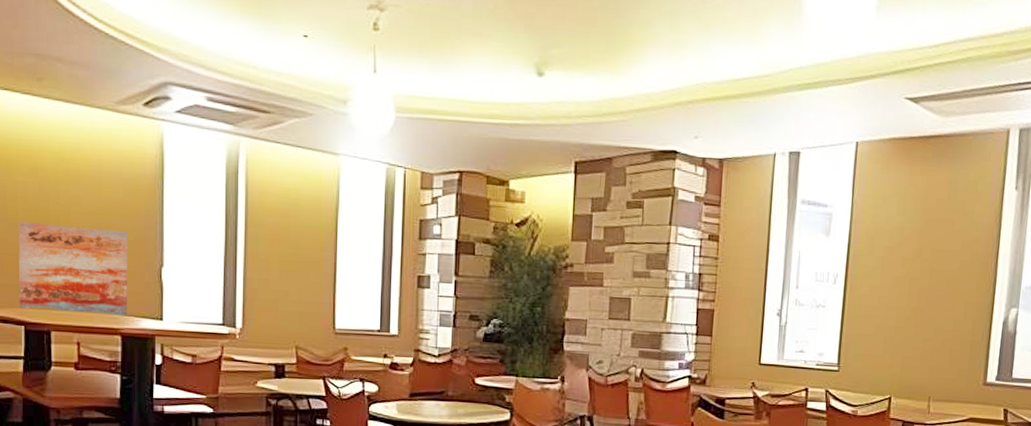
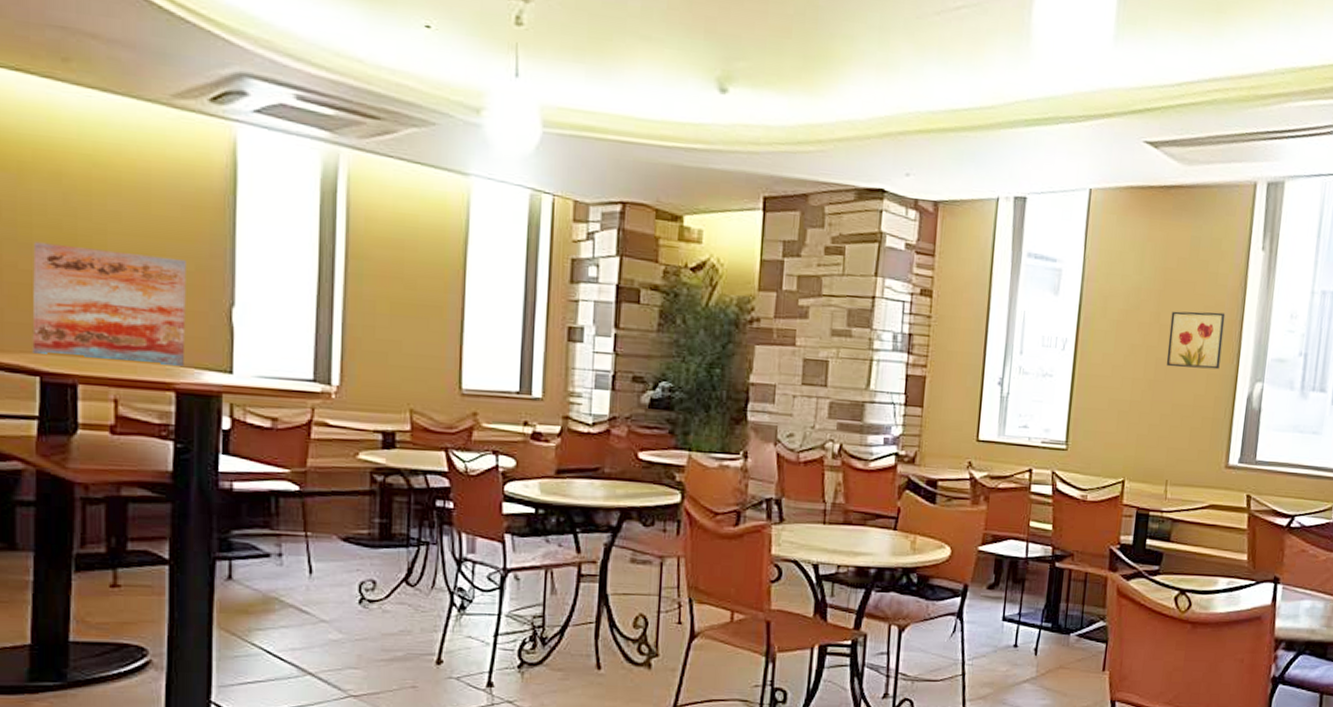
wall art: none [927,246,982,298] -> present [1166,311,1226,370]

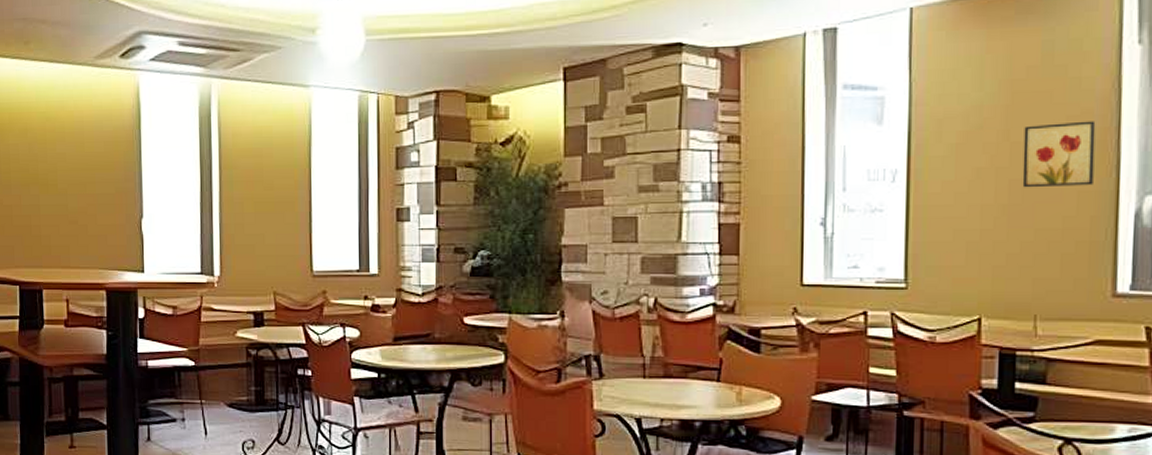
wall art: present [32,242,186,366] -> none [11,183,111,269]

